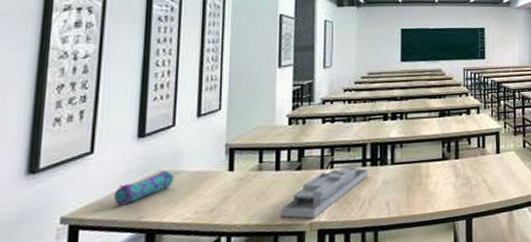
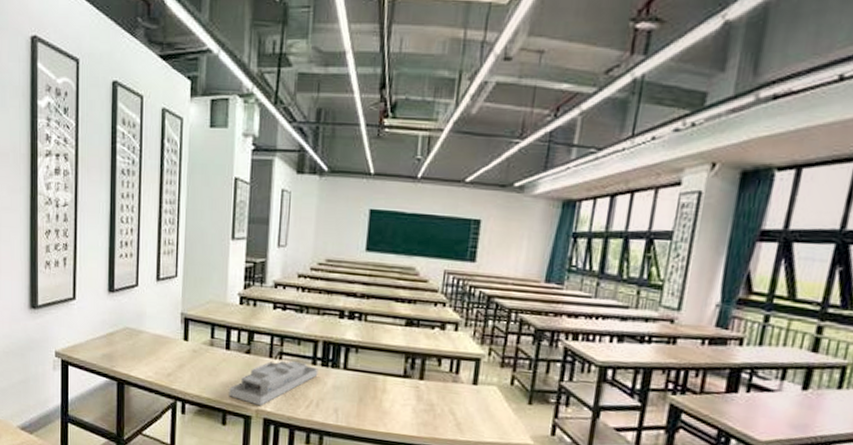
pencil case: present [113,170,175,206] -> none [92,327,138,353]

